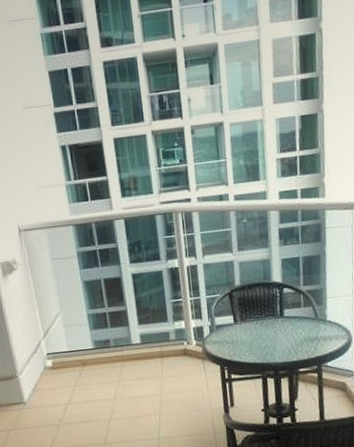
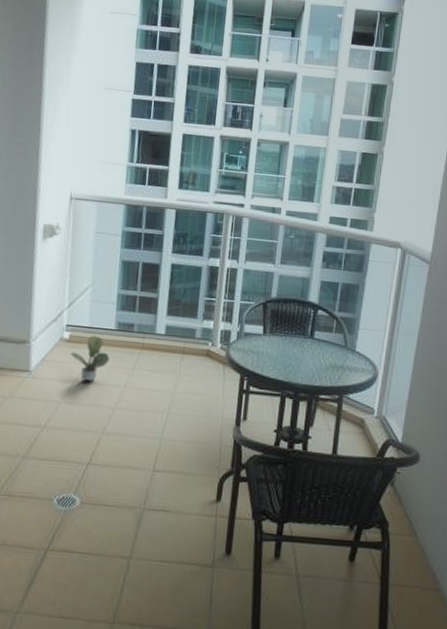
potted plant: none [57,358,95,403] -> present [70,335,110,382]

